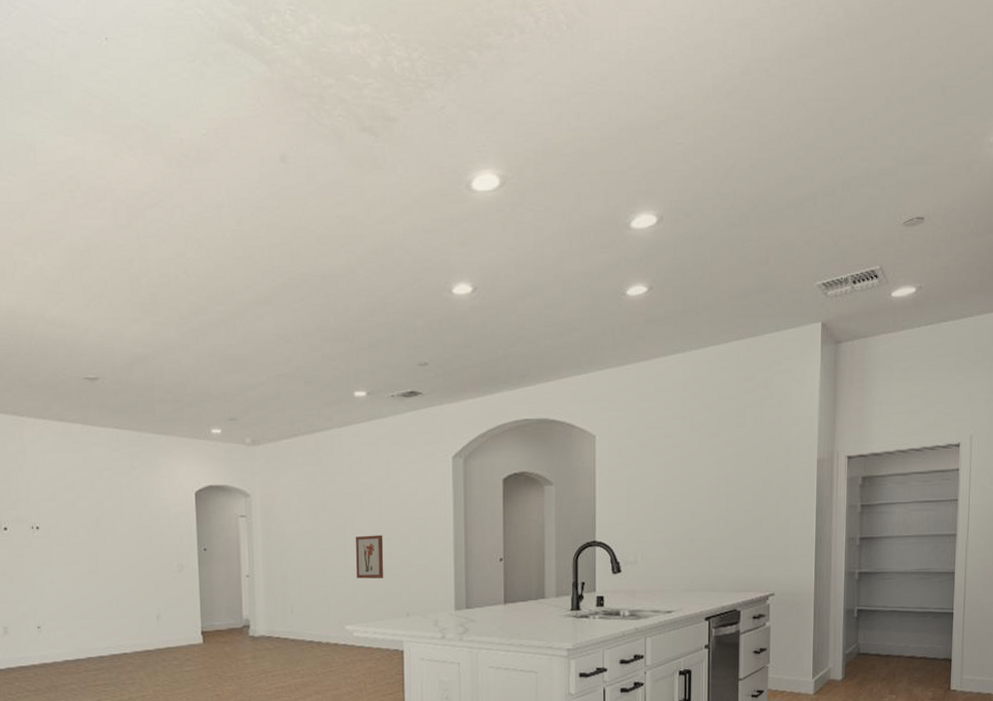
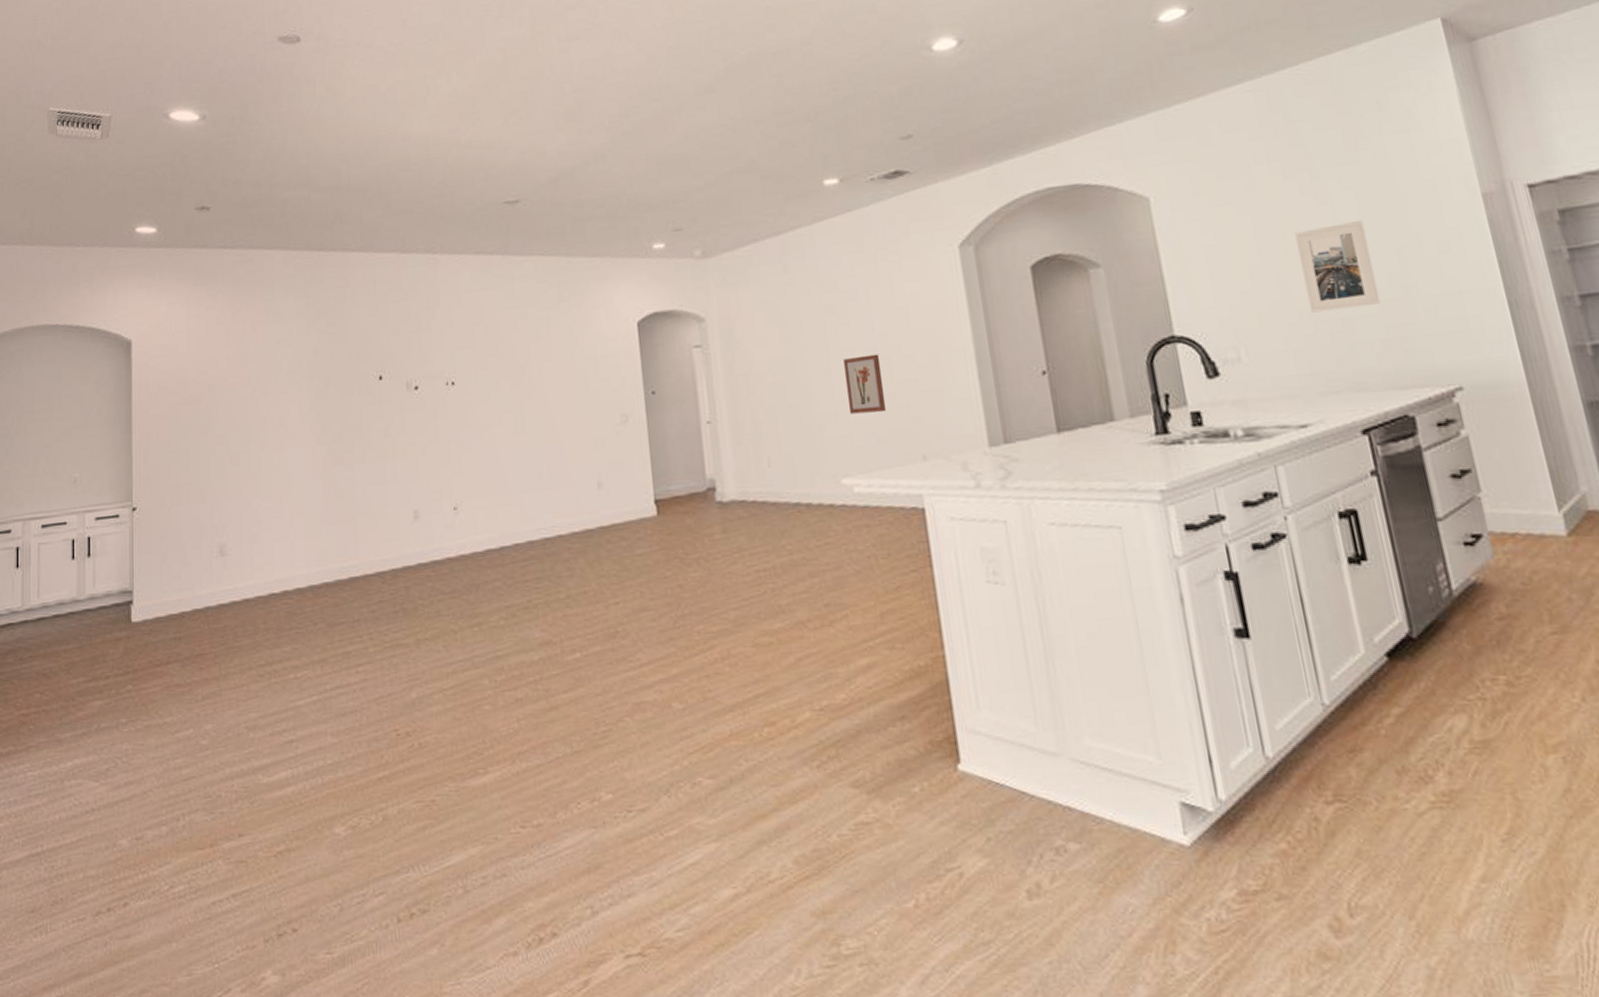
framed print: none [690,469,737,533] -> present [1295,219,1381,313]

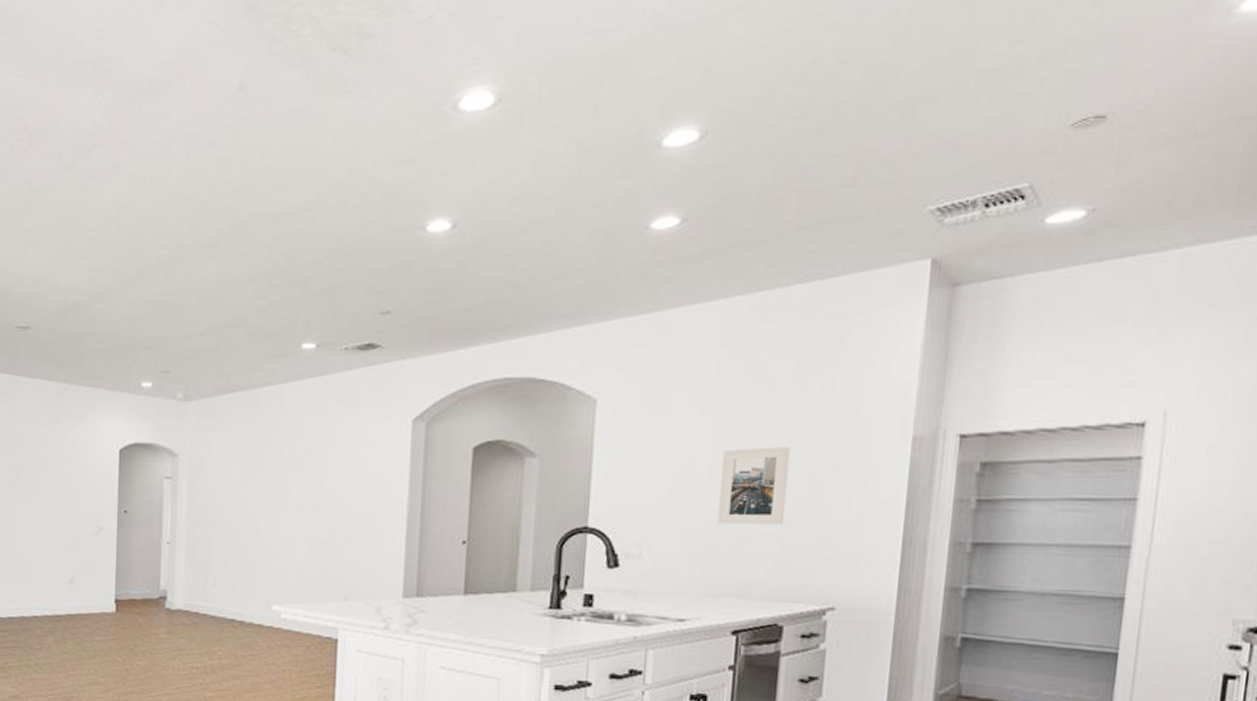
wall art: present [844,354,887,415] -> none [288,505,324,555]

